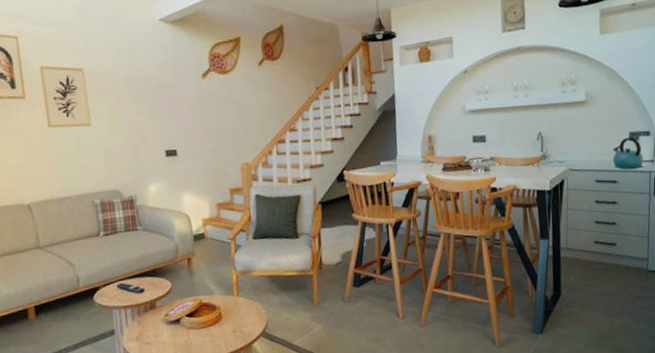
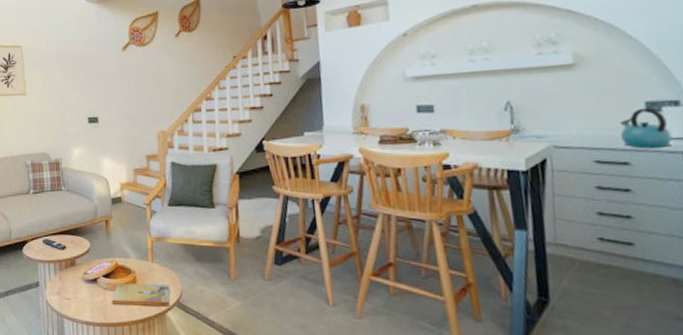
book: none [196,316,256,343] -> present [112,283,170,307]

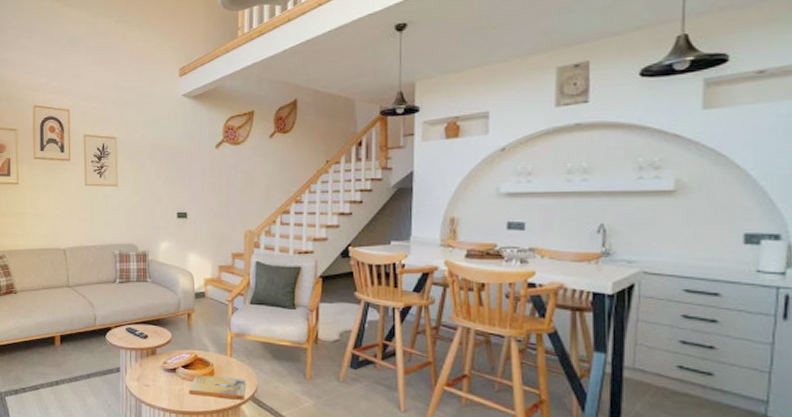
kettle: present [620,107,673,150] -> none [713,239,768,282]

